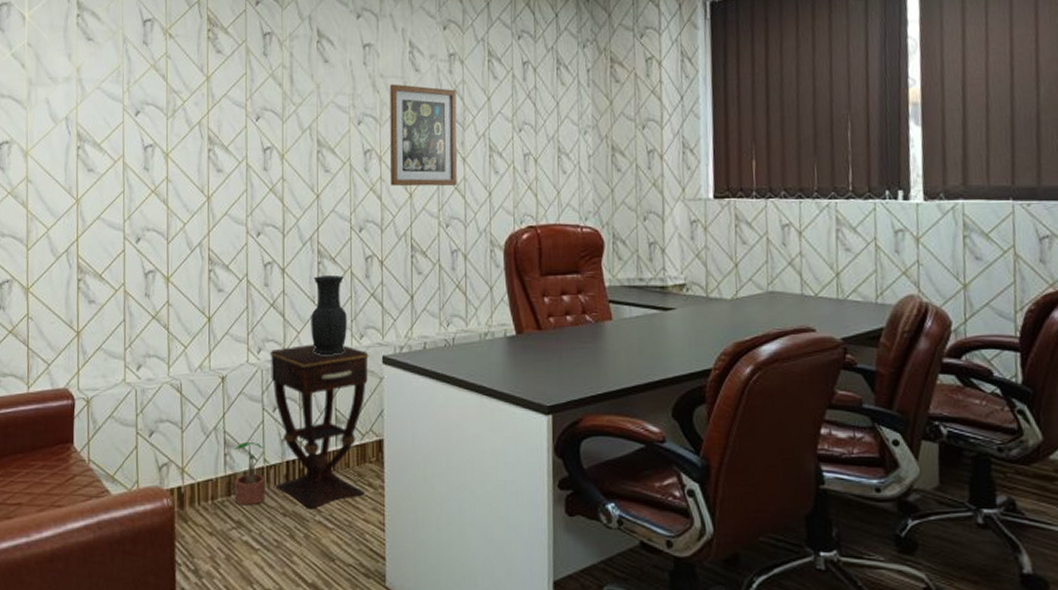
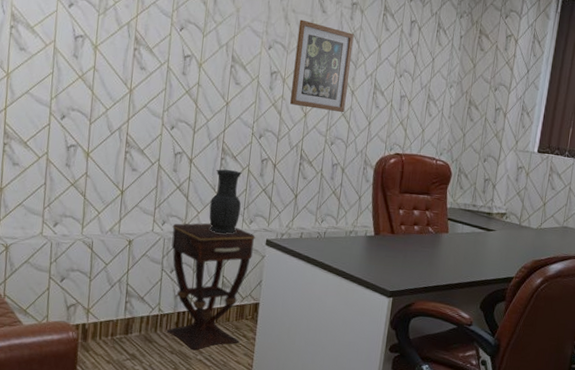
potted plant: present [234,442,265,506] -> none [131,294,161,343]

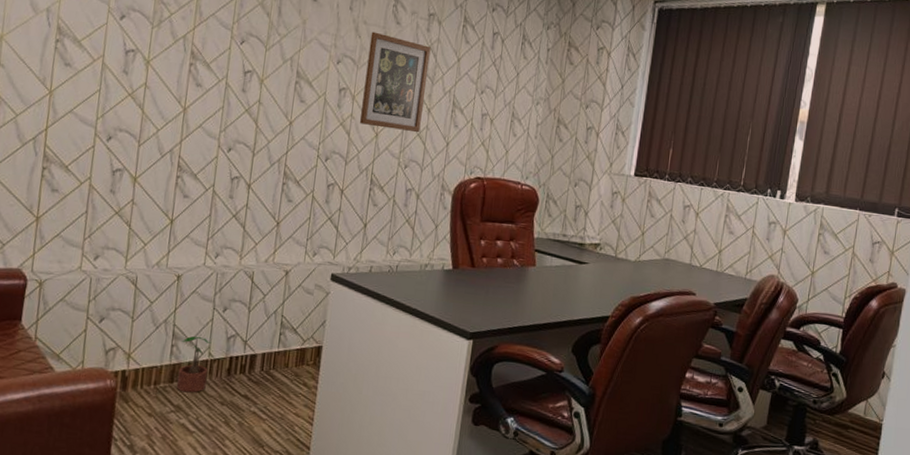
potted plant: none [131,294,161,343] -> present [176,336,212,393]
side table: present [167,223,255,351] -> none [217,255,319,401]
vase: present [209,169,242,234] -> none [268,195,305,268]

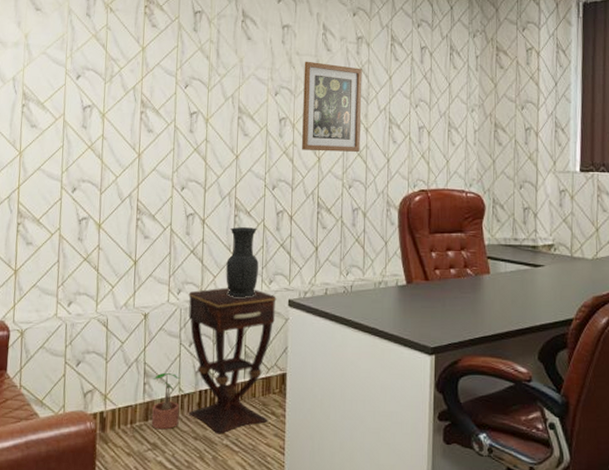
side table: none [217,255,319,401] -> present [188,287,277,434]
vase: none [268,195,305,268] -> present [226,227,259,297]

